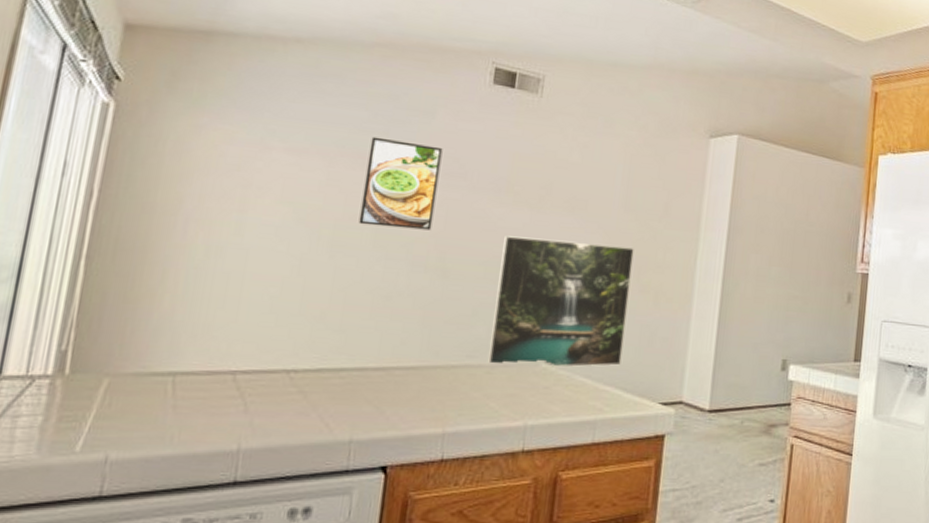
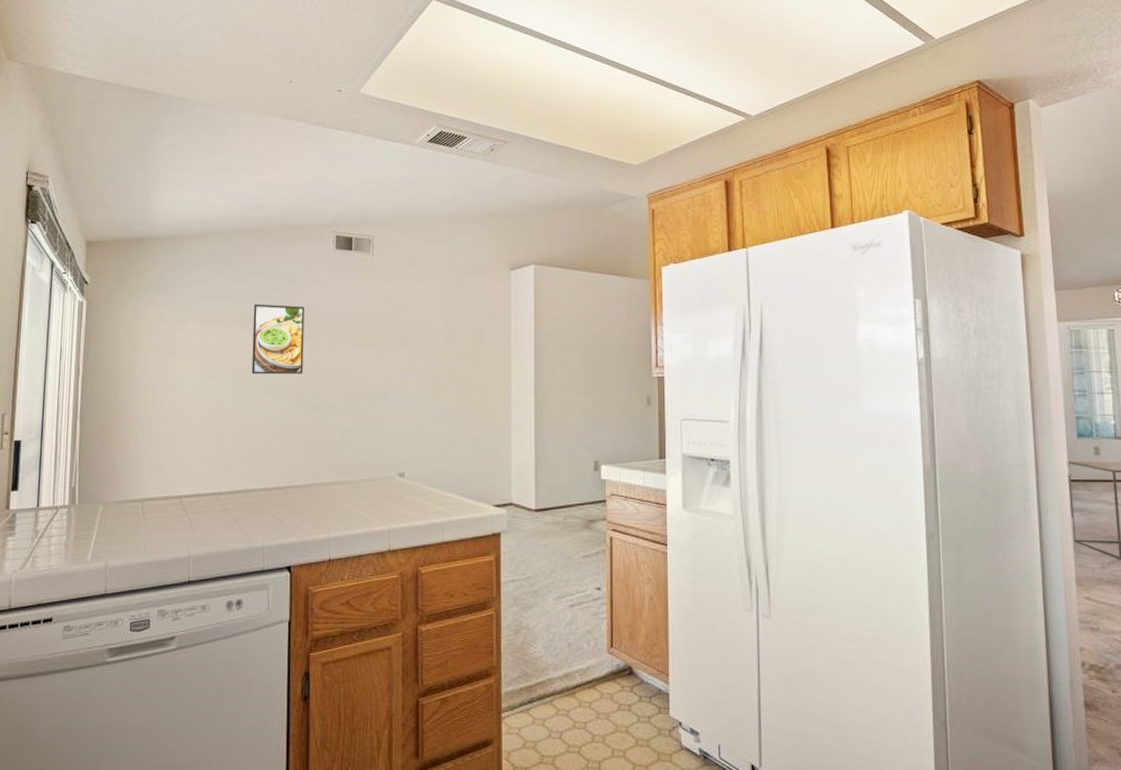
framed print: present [487,235,634,367] -> none [354,372,459,479]

